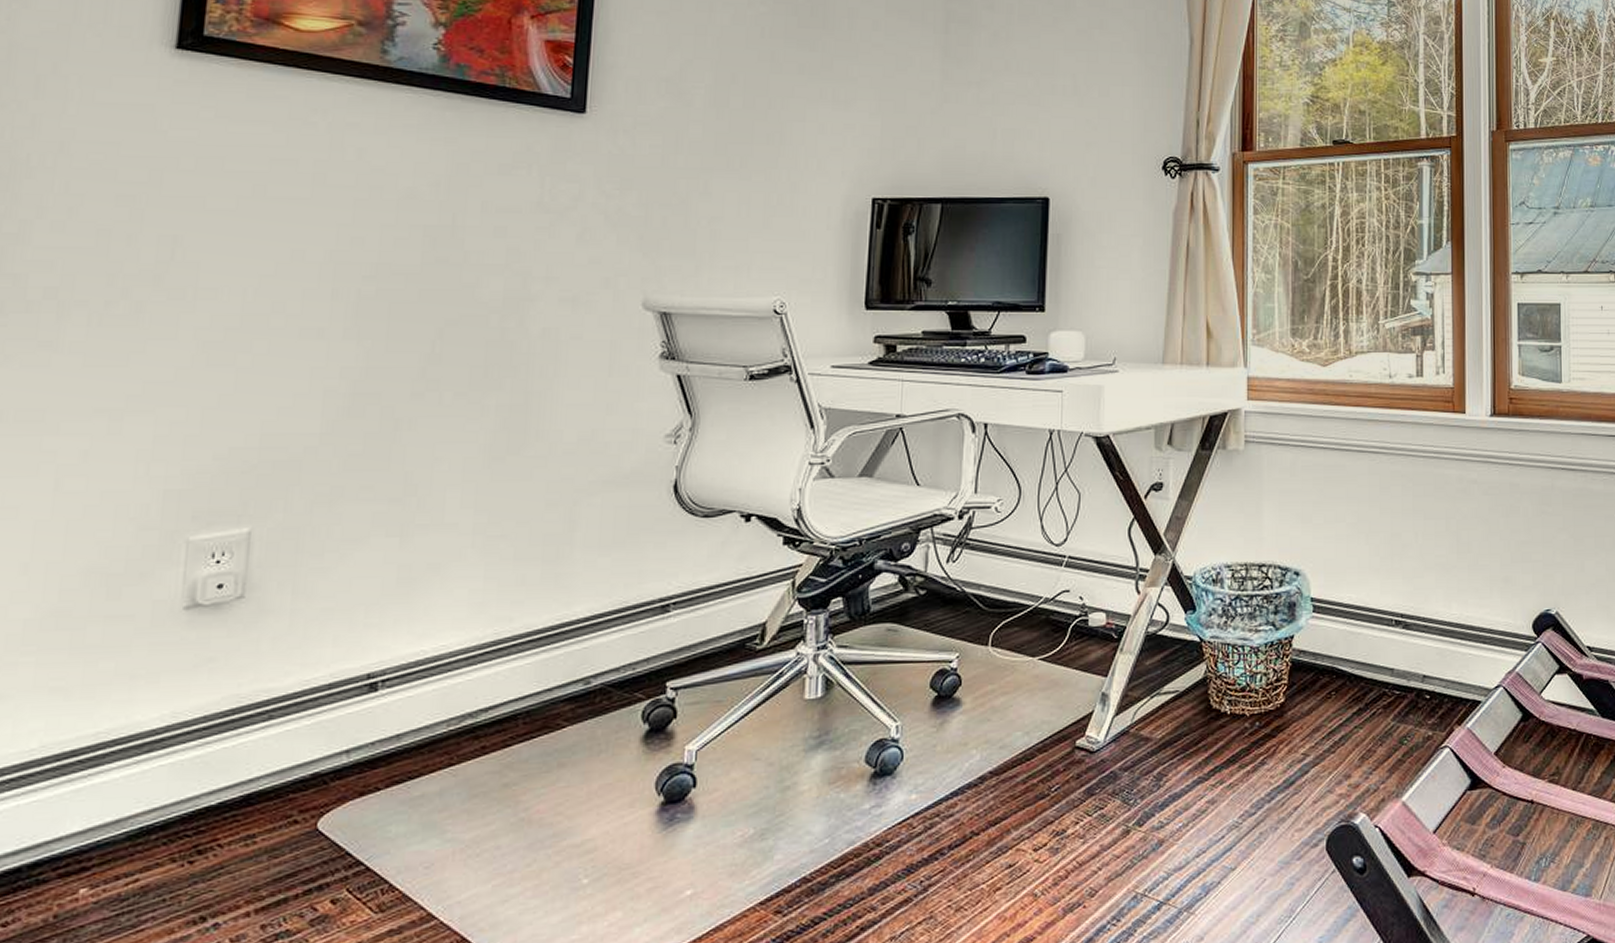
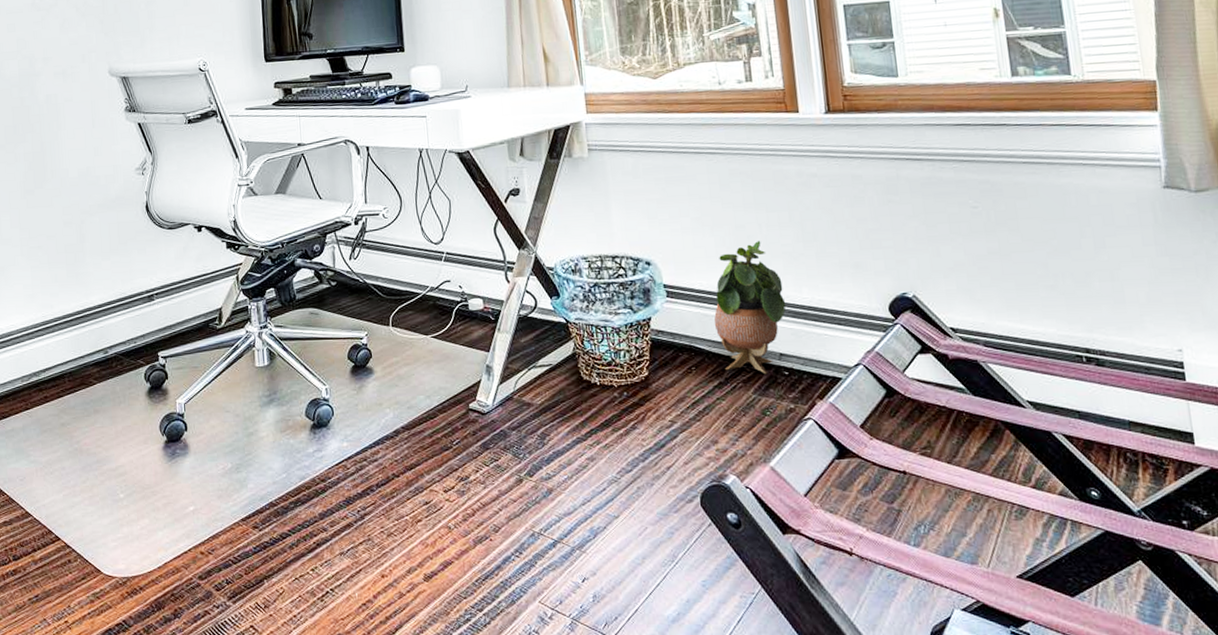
potted plant: none [1359,551,1434,699] -> present [714,241,786,375]

